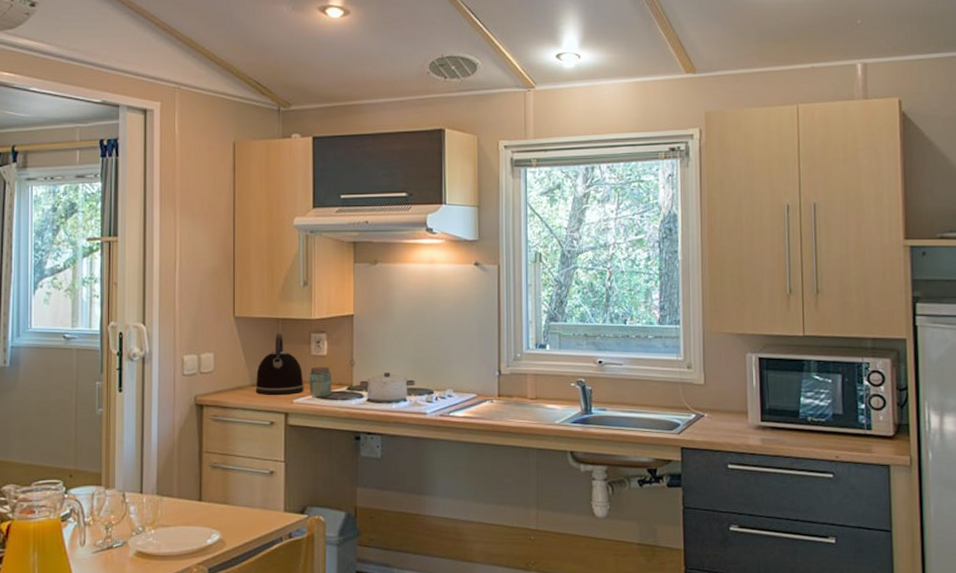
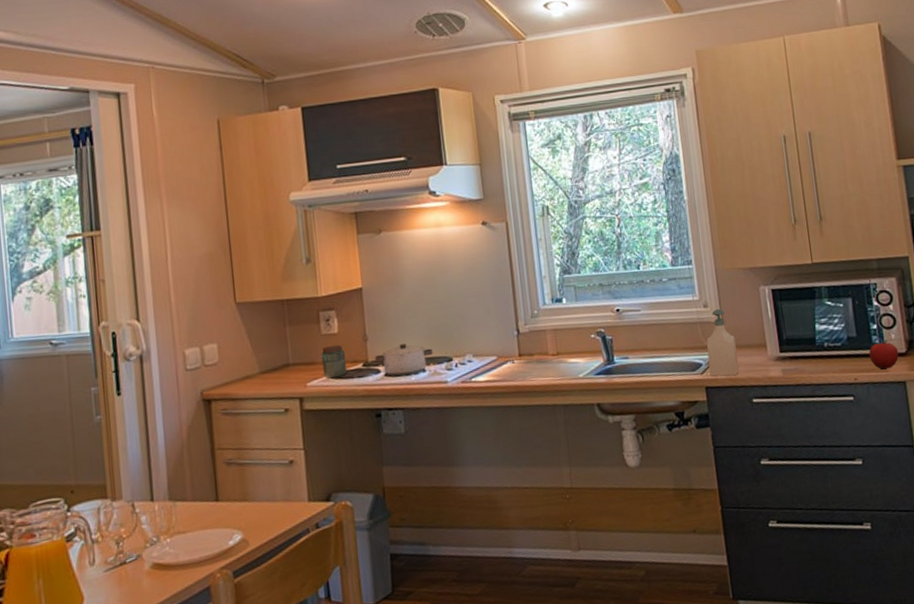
kettle: present [255,332,304,395] -> none [265,314,318,382]
soap bottle: none [686,372,717,440] -> present [706,309,739,377]
fruit: none [853,421,886,450] -> present [869,340,899,370]

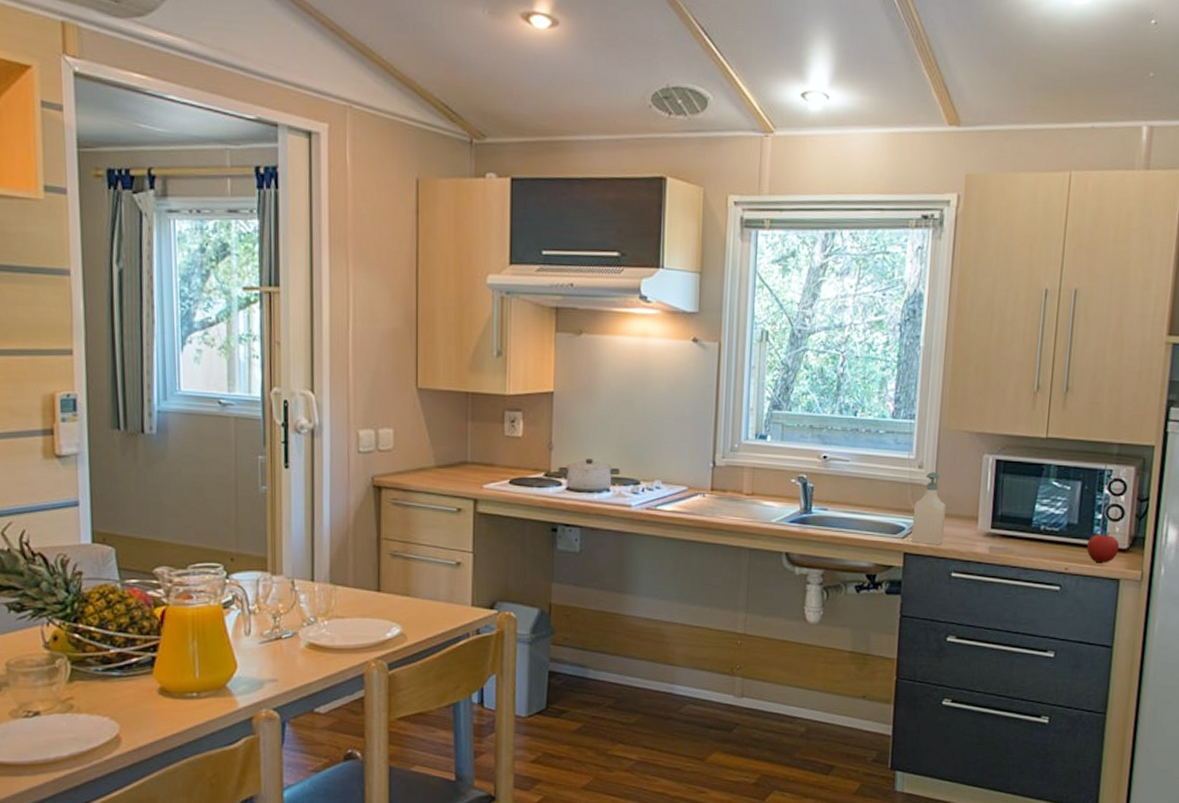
peanut butter: present [321,344,348,379] -> none [501,448,528,484]

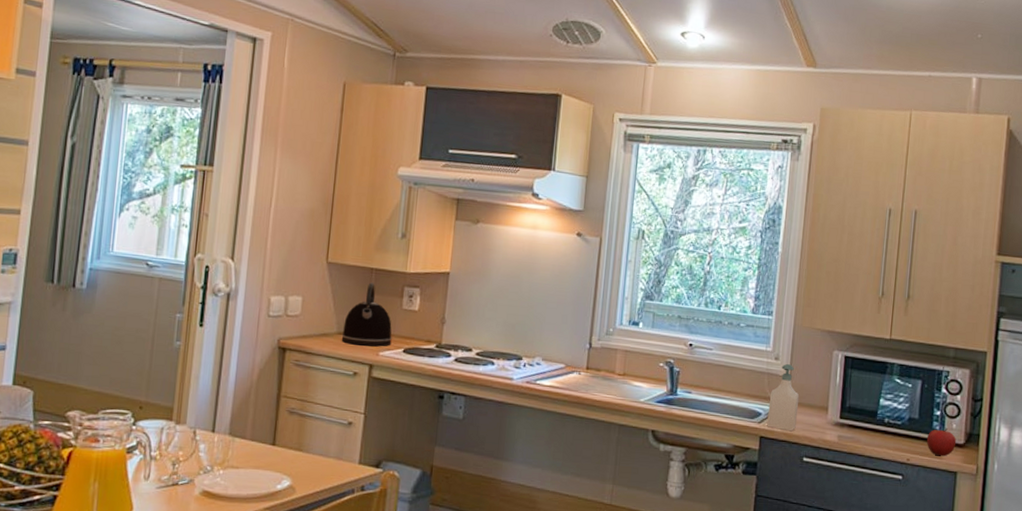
kettle: none [440,408,496,479] -> present [341,282,392,347]
cooking pot: present [558,459,620,493] -> none [448,334,505,365]

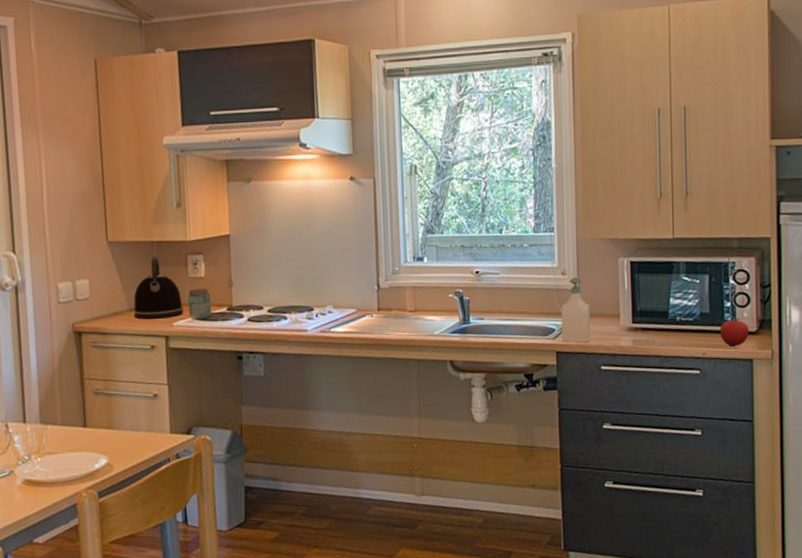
peanut butter: none [396,321,421,354] -> present [187,288,212,320]

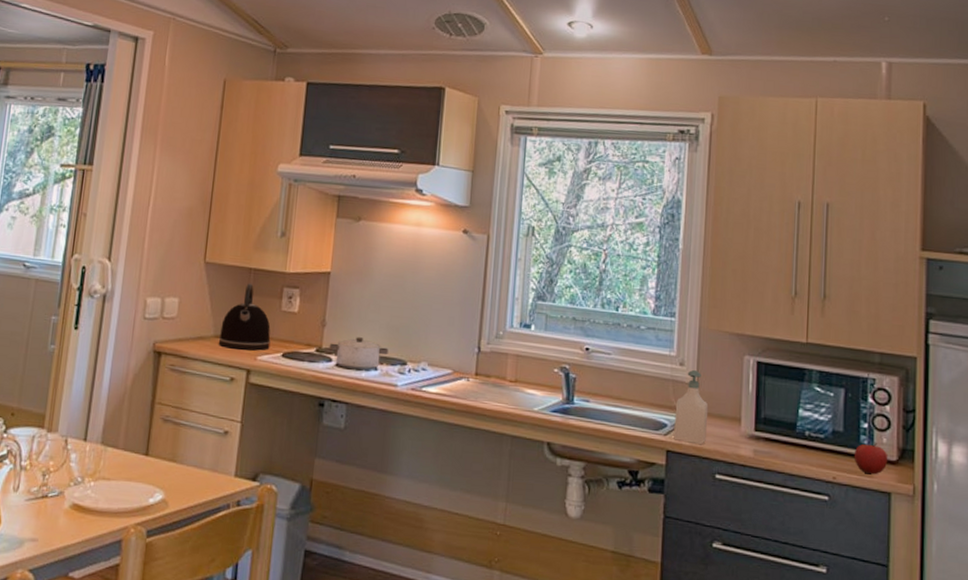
peanut butter: present [187,288,212,320] -> none [275,323,301,358]
cooking pot: none [239,291,295,322] -> present [329,337,389,371]

